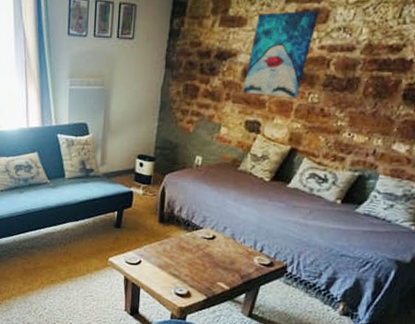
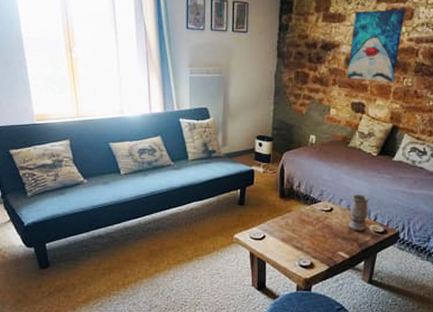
vase: none [231,223,257,262] -> present [348,195,369,231]

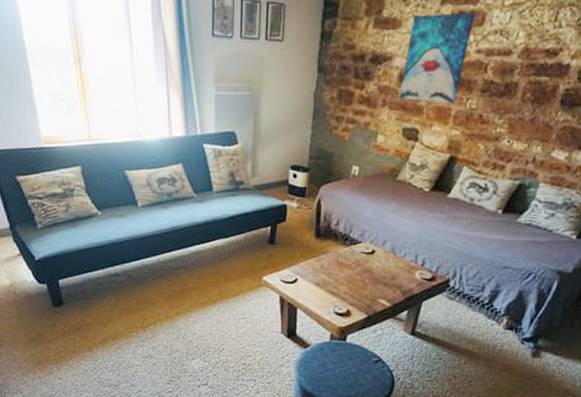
vase: present [348,195,369,231] -> none [392,236,417,277]

